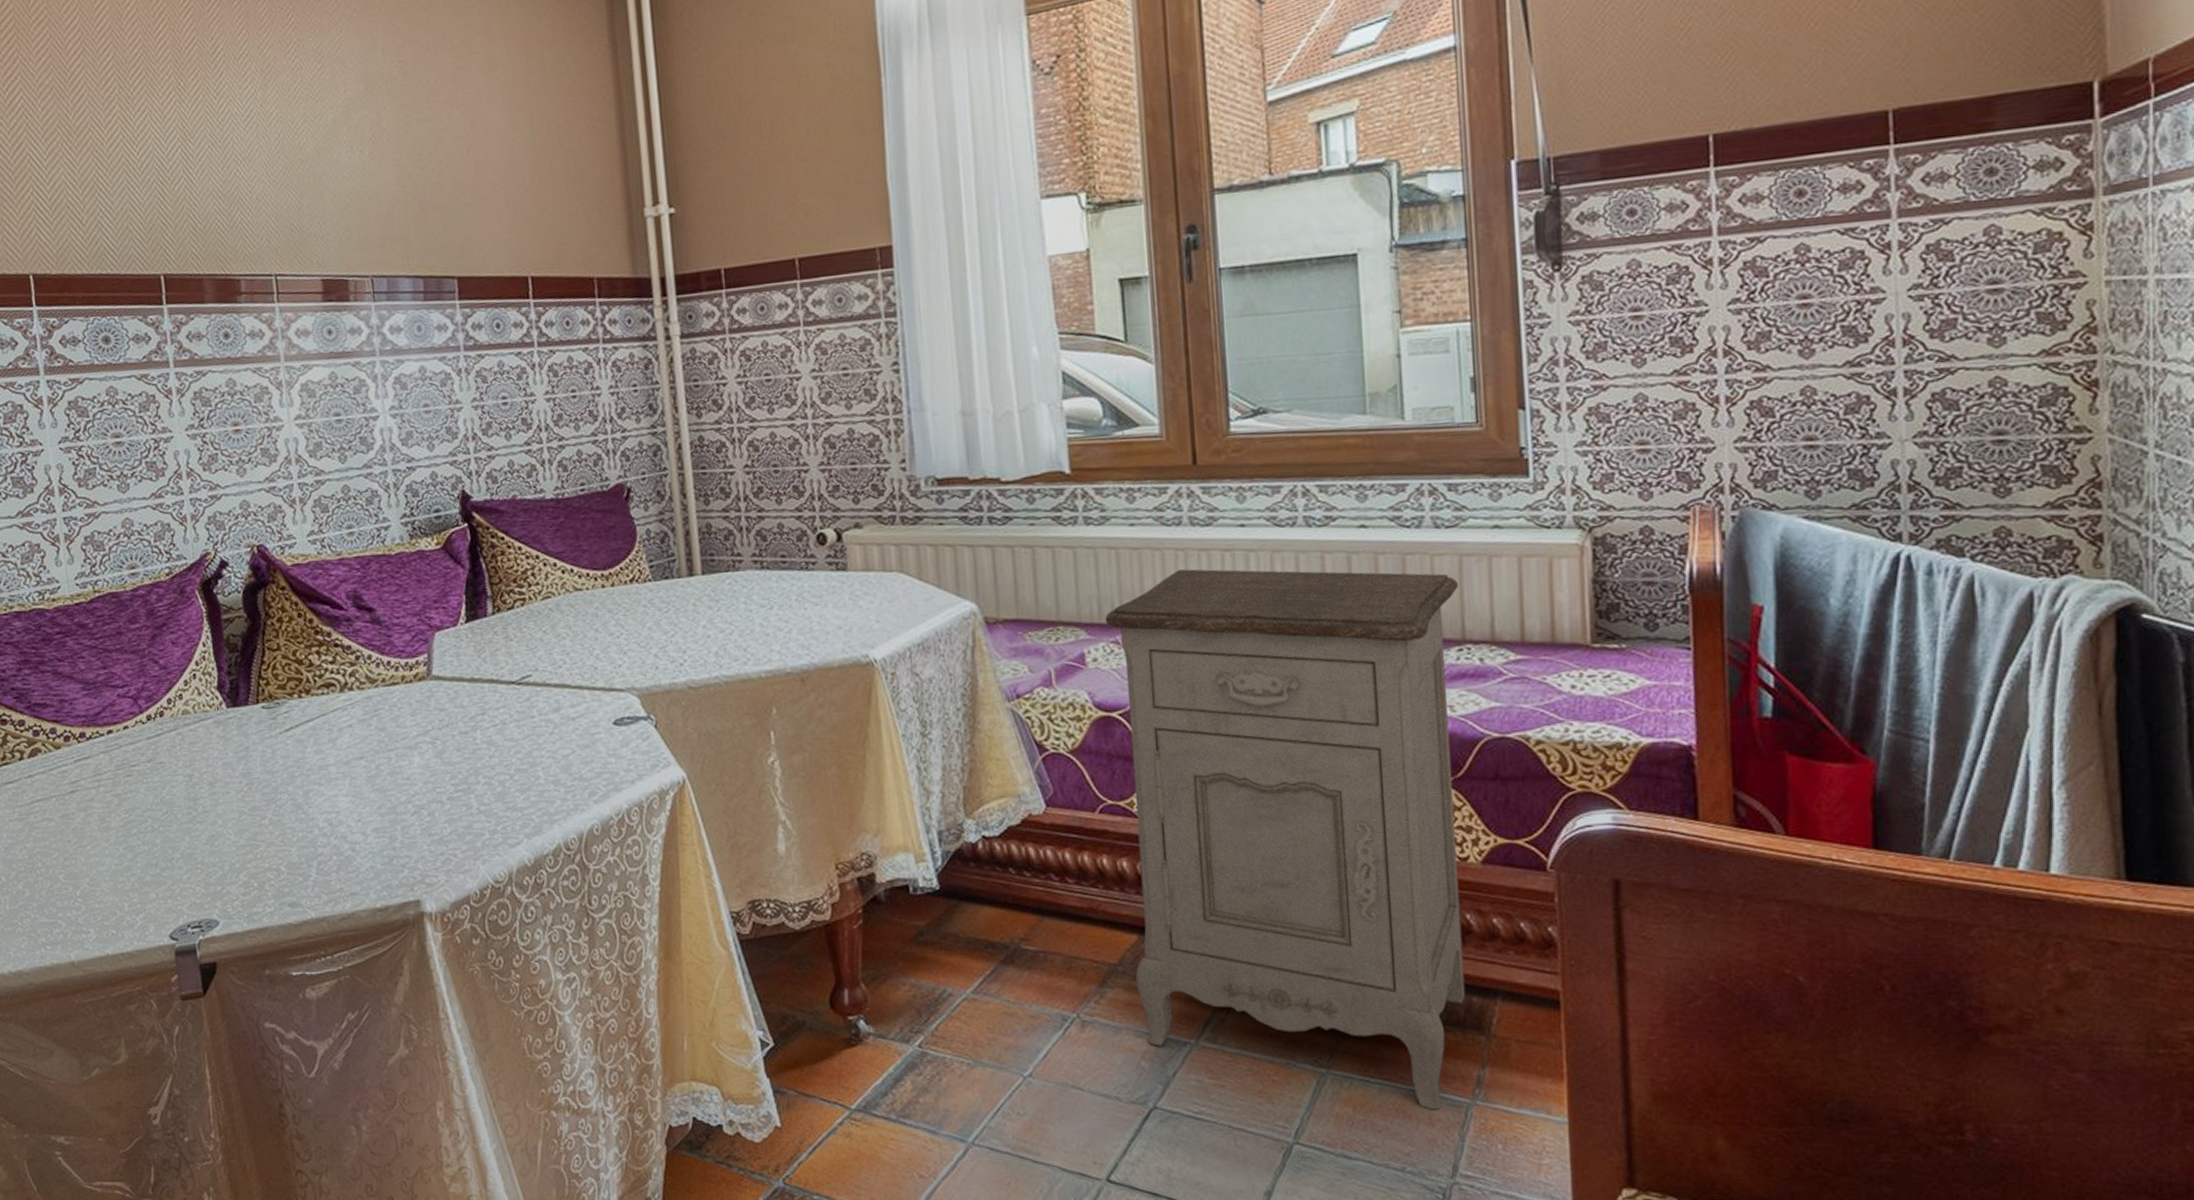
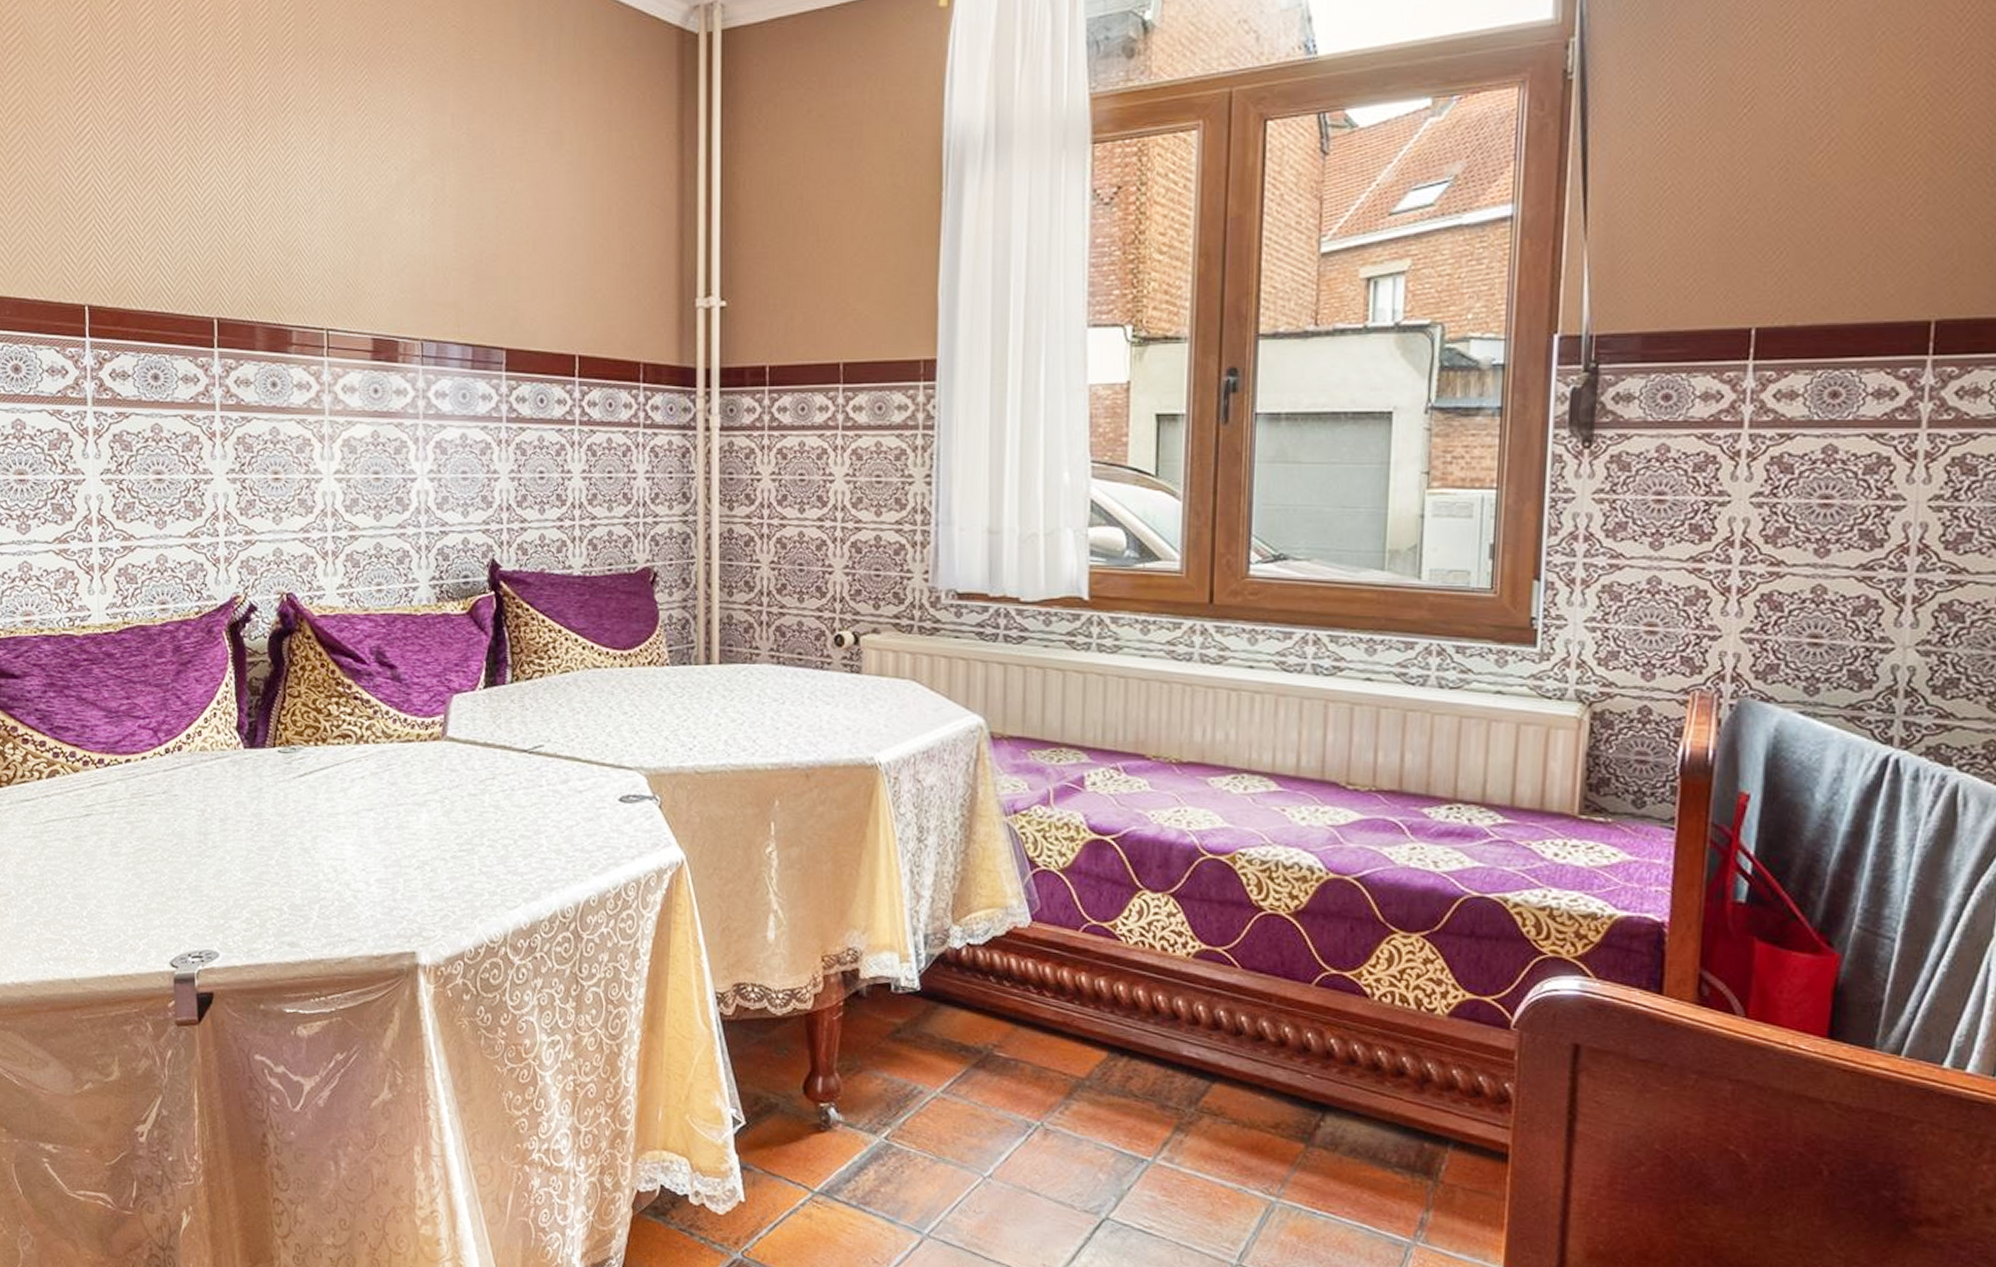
nightstand: present [1105,569,1466,1110] -> none [1102,704,1457,1247]

